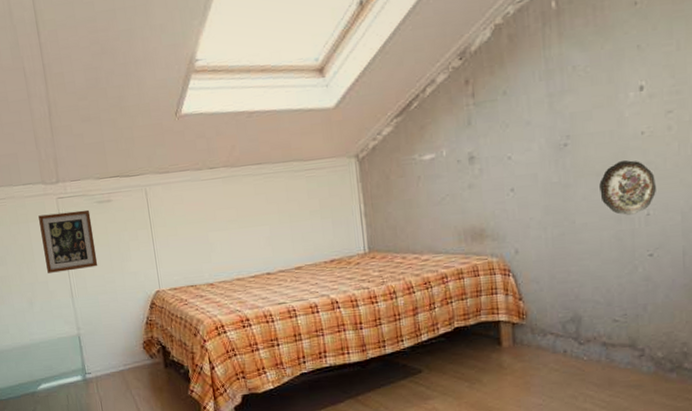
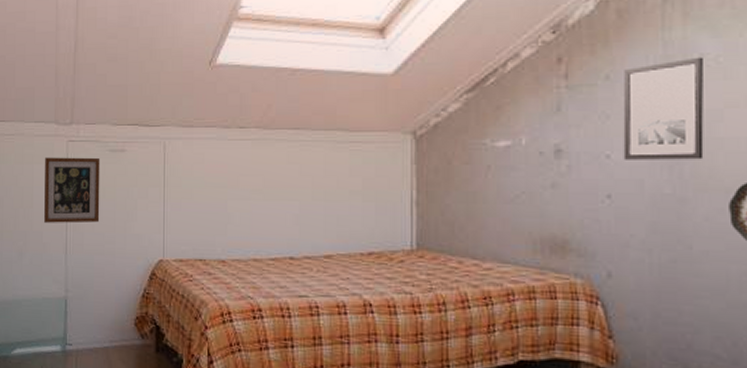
wall art: none [517,68,580,159] -> present [623,56,704,160]

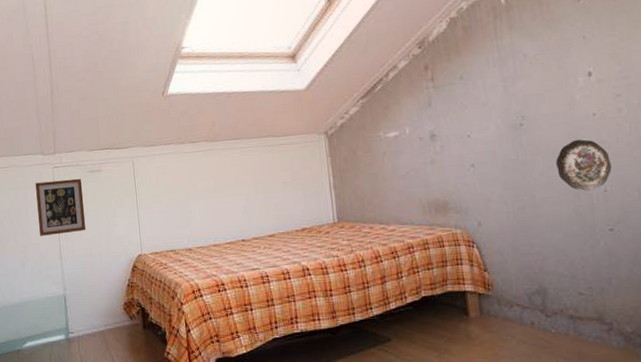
wall art: present [623,56,704,160] -> none [473,56,535,137]

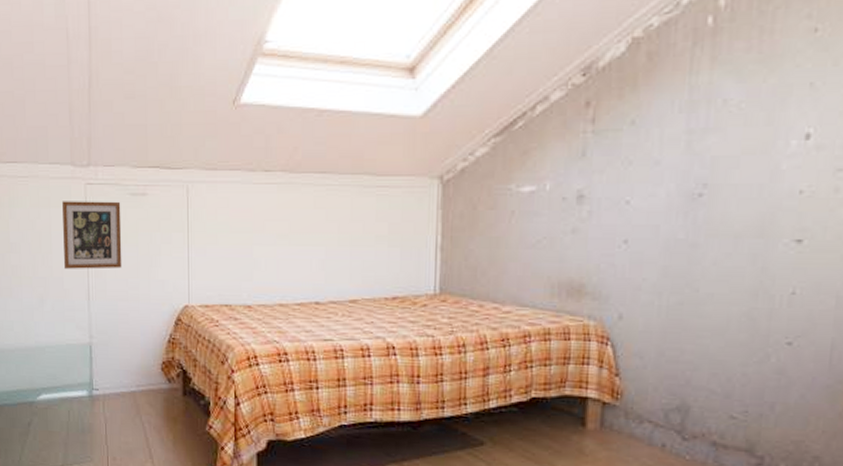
decorative plate: present [556,139,612,191] -> none [735,224,809,291]

